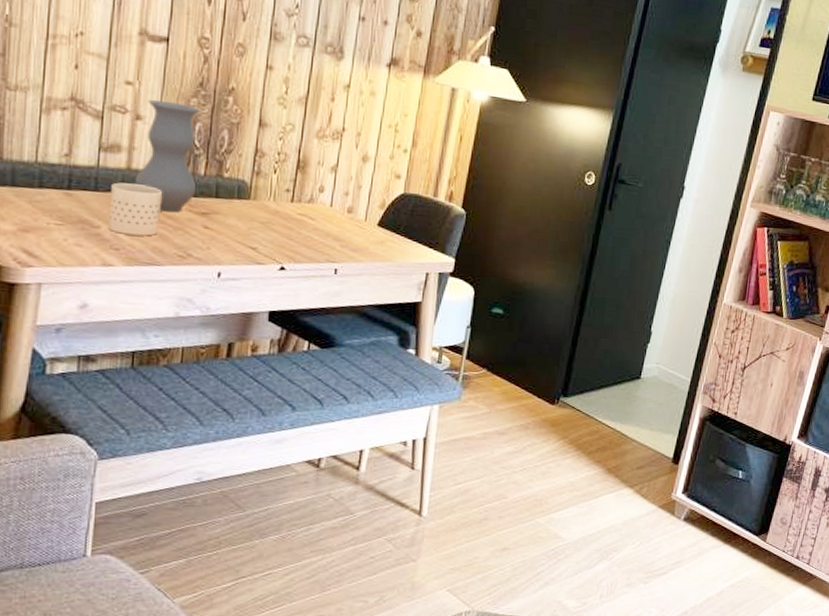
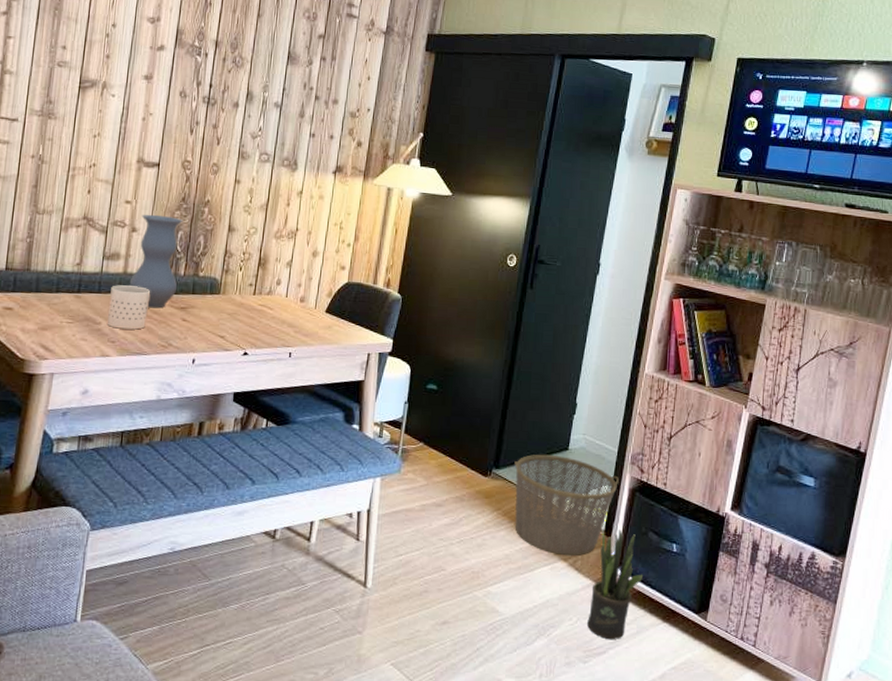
basket: none [581,382,690,483] -> present [514,454,619,556]
potted plant: none [650,457,708,562] -> present [587,530,644,640]

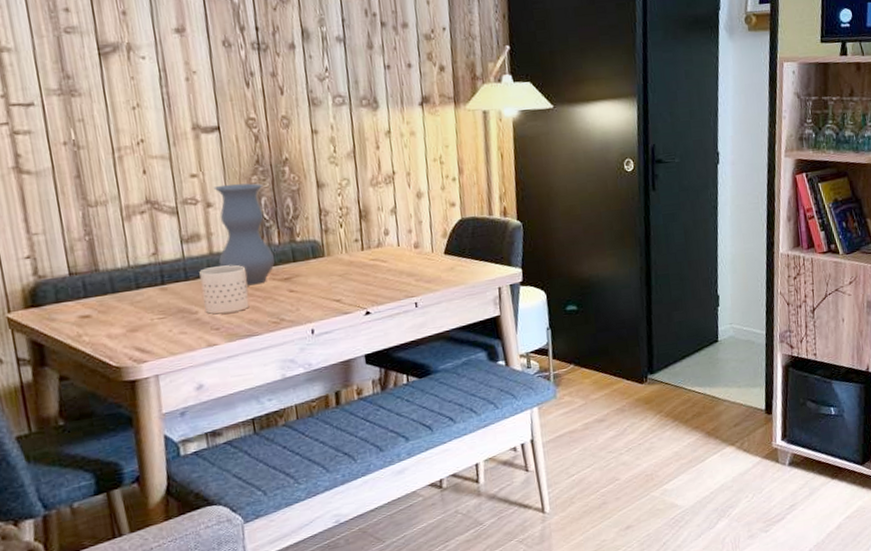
basket: present [514,454,619,556] -> none [668,348,771,441]
potted plant: present [587,530,644,640] -> none [761,405,808,507]

